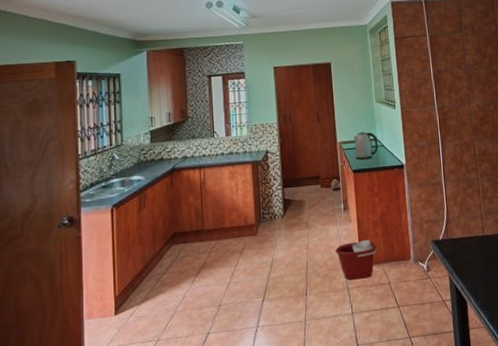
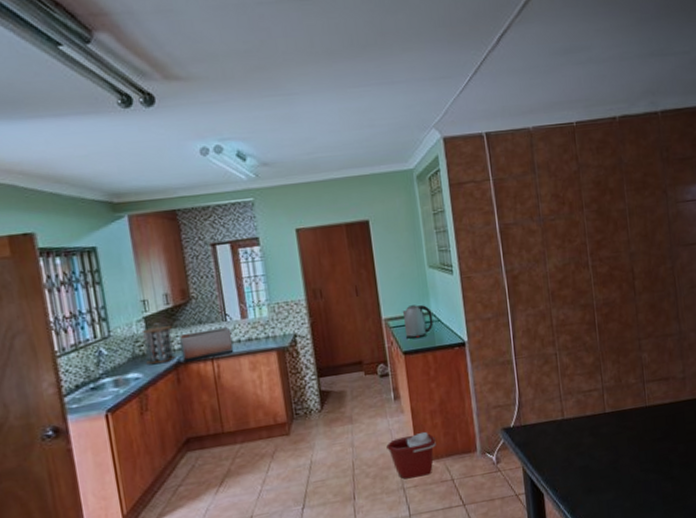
spice rack: none [147,136,172,170] -> present [141,323,176,365]
toaster: none [174,142,218,169] -> present [177,327,234,362]

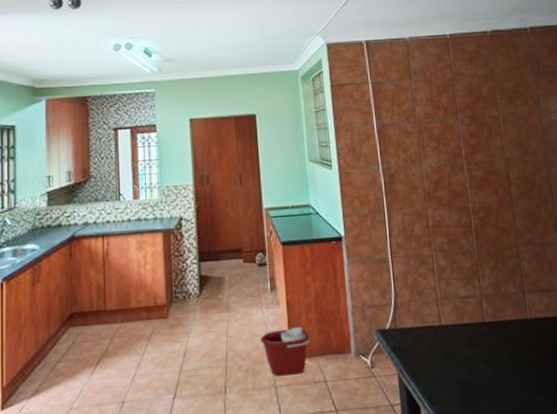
spice rack: present [141,323,176,365] -> none [43,198,71,238]
toaster: present [177,327,234,362] -> none [74,206,124,237]
kettle: present [402,305,434,340] -> none [282,196,312,231]

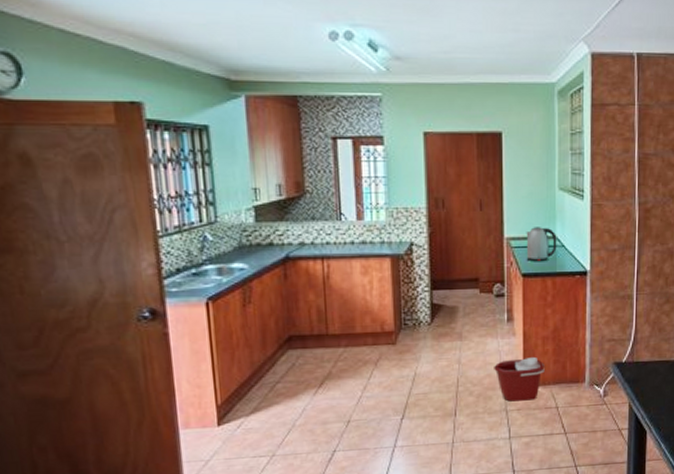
kettle: none [282,196,312,231] -> present [526,227,557,262]

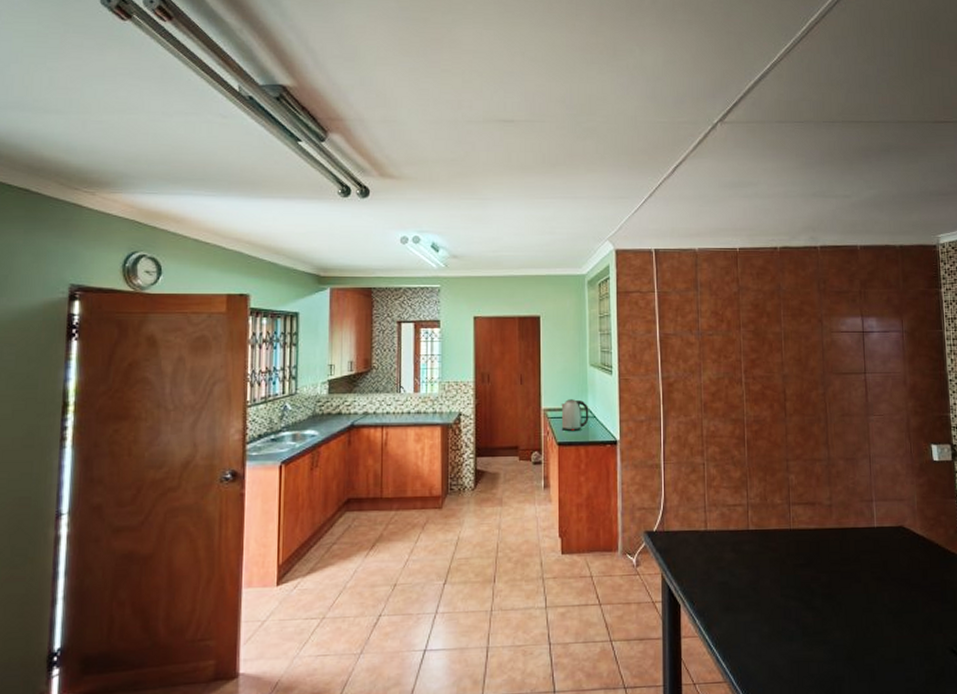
bucket: present [494,356,546,402] -> none [531,523,580,569]

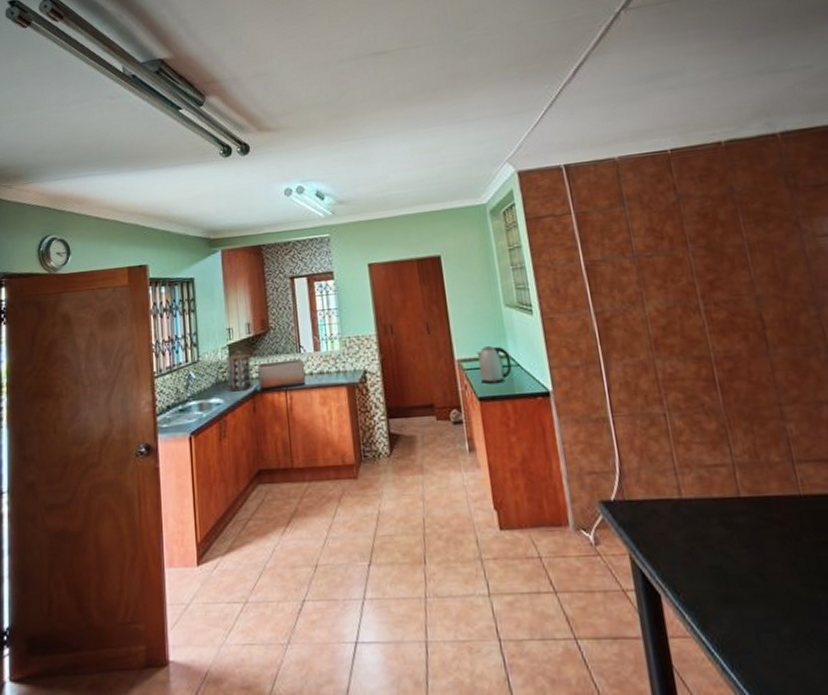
spice rack: none [323,387,351,425] -> present [225,351,254,392]
toaster: none [354,399,403,426] -> present [255,359,306,391]

